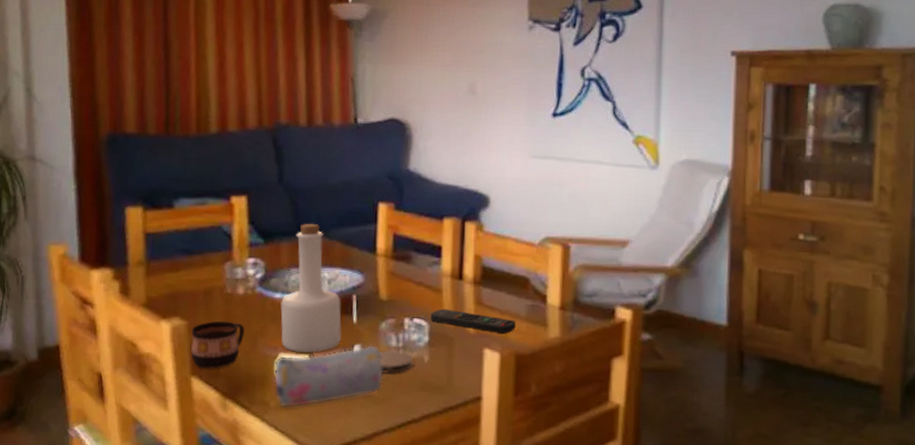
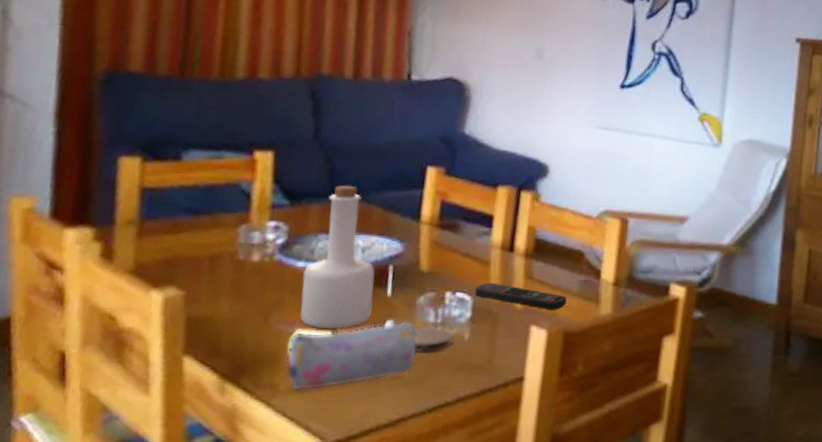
cup: present [190,320,244,369] -> none [185,291,256,347]

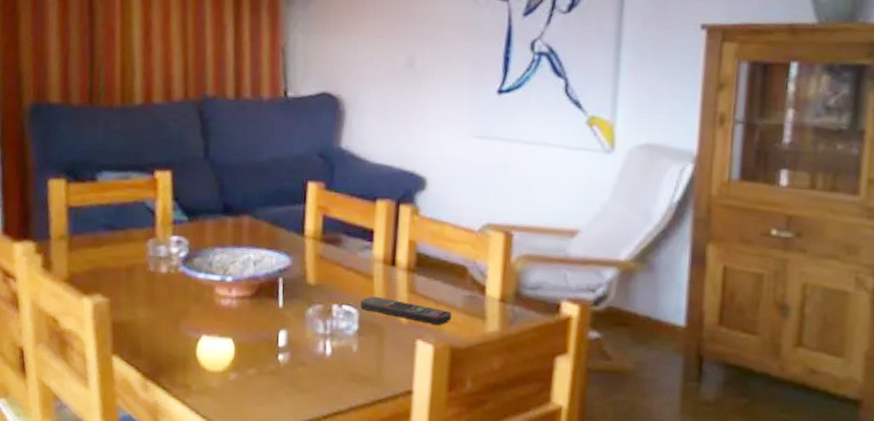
pencil case: present [285,321,418,391] -> none [195,331,309,393]
bottle: present [300,185,375,330] -> none [204,201,267,337]
coaster: present [412,326,453,352] -> none [304,336,343,362]

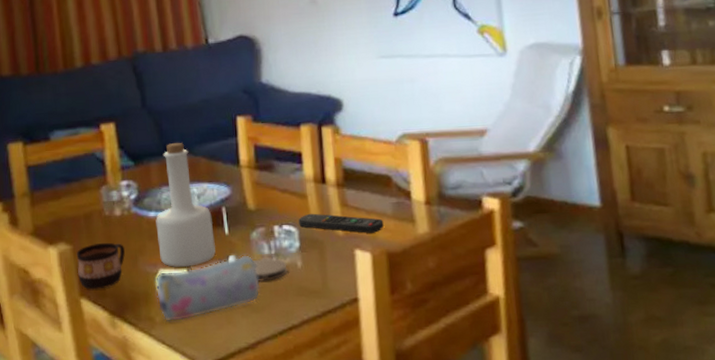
cup: none [111,299,167,349] -> present [76,242,125,290]
pencil case: none [195,331,309,393] -> present [155,255,260,322]
bottle: none [204,201,267,337] -> present [155,142,216,268]
coaster: none [304,336,343,362] -> present [252,257,289,282]

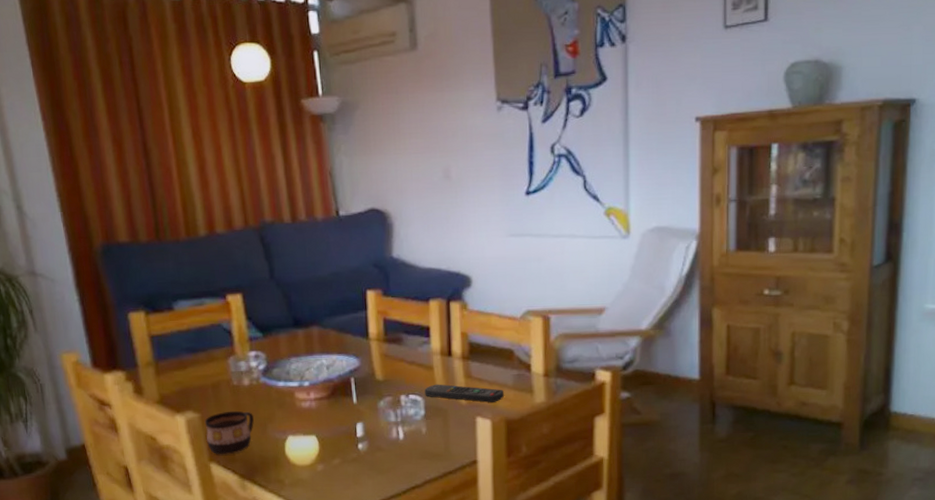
bottle: present [155,142,216,268] -> none [284,314,345,434]
pencil case: present [155,255,260,322] -> none [284,422,386,484]
coaster: present [252,257,289,282] -> none [379,424,414,446]

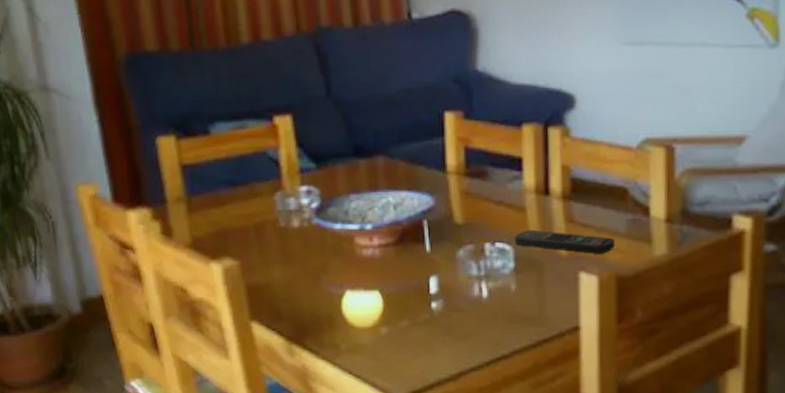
cup: present [204,410,254,455] -> none [245,258,305,312]

